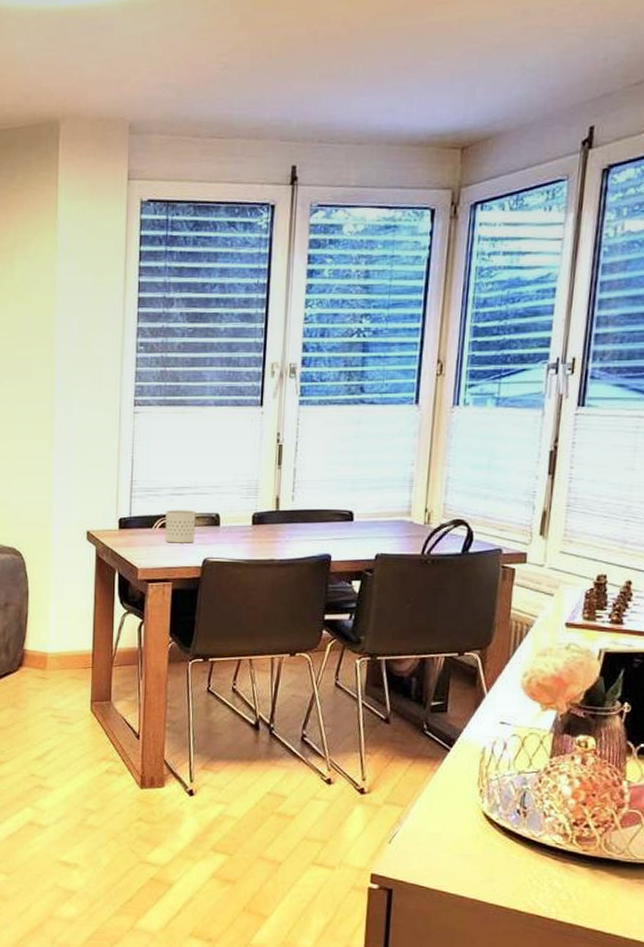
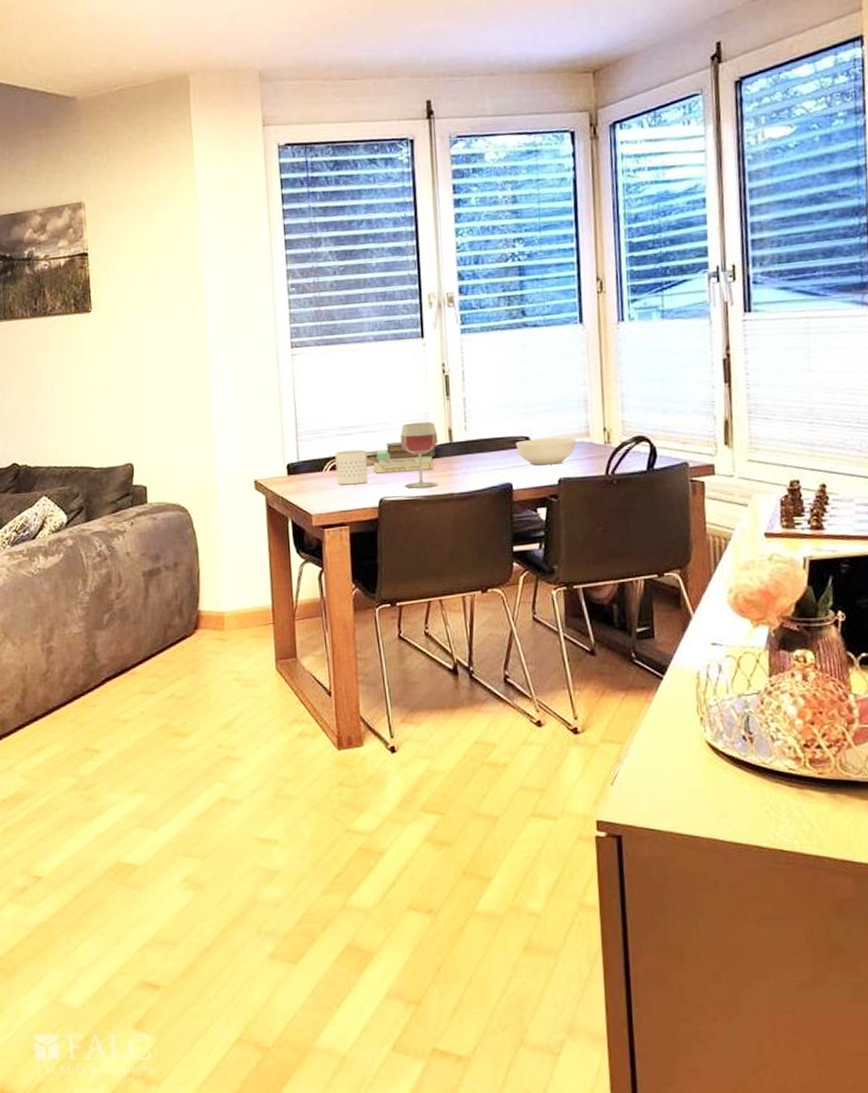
books: none [201,505,262,535] -> present [373,442,436,474]
wineglass: none [228,488,266,552] -> present [400,422,438,489]
bowl: none [339,514,397,540] -> present [516,437,576,466]

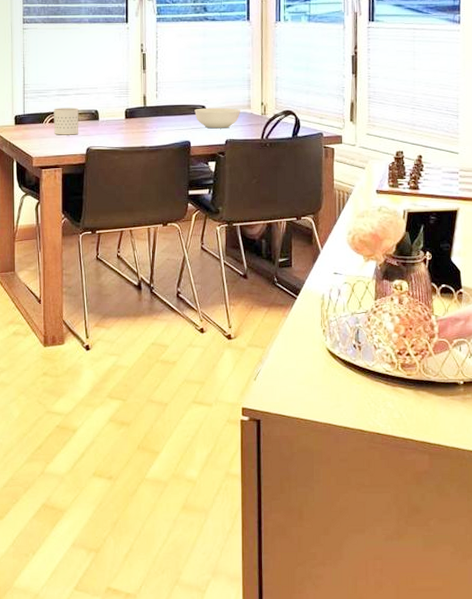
books: present [373,442,436,474] -> none [83,103,133,128]
wineglass: present [400,422,438,489] -> none [105,89,135,141]

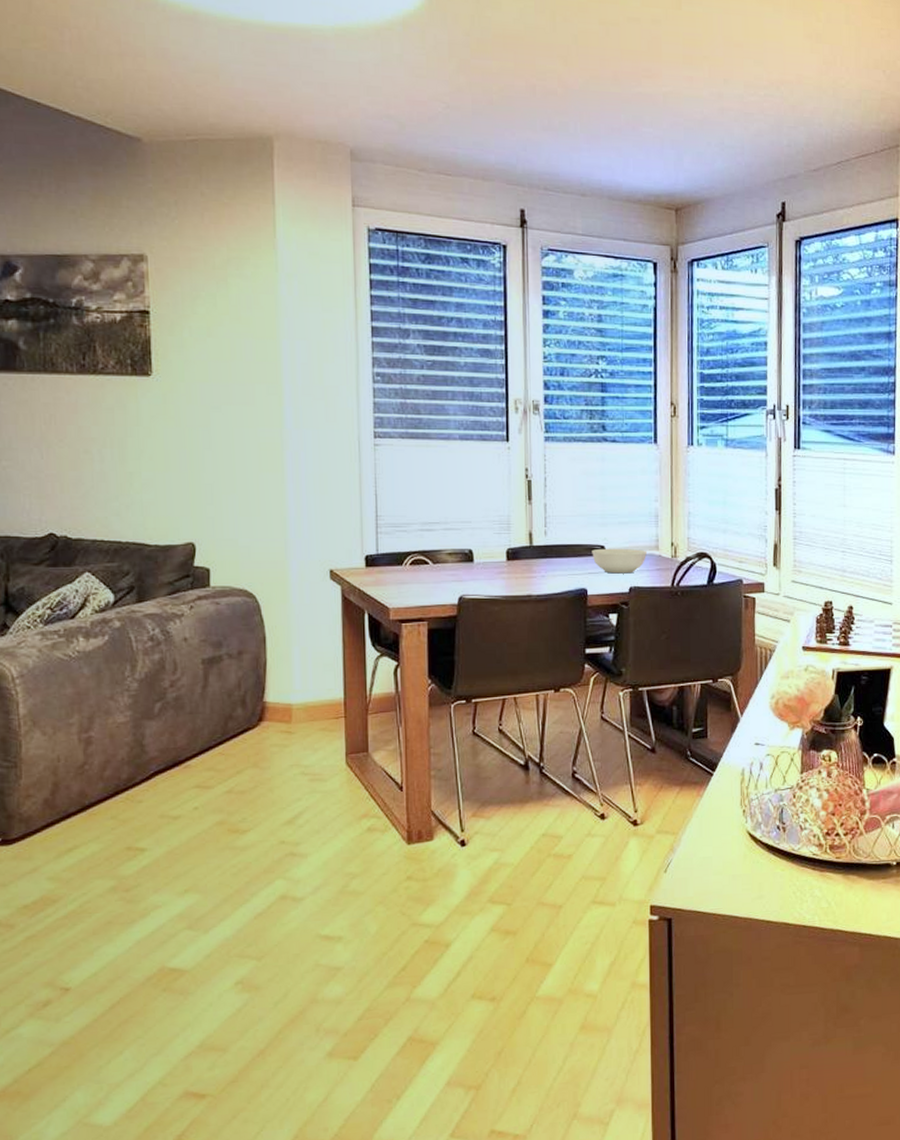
mug: present [54,108,79,135] -> none [416,546,449,581]

